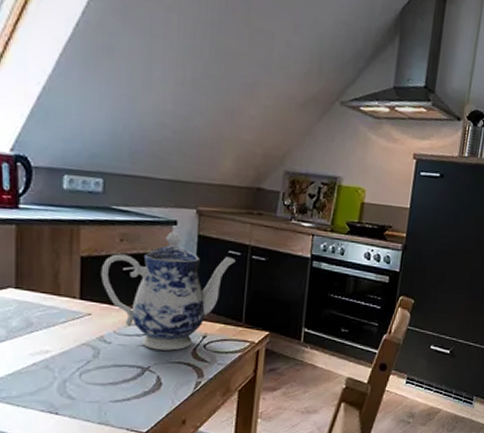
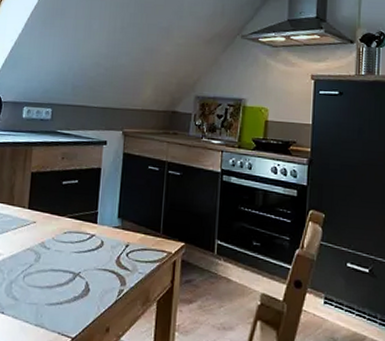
teapot: present [100,232,236,351] -> none [45,150,154,258]

